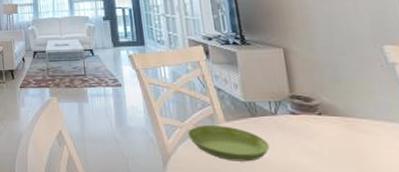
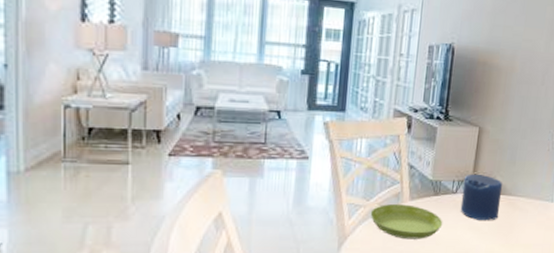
candle: none [280,95,339,145] -> present [460,175,503,221]

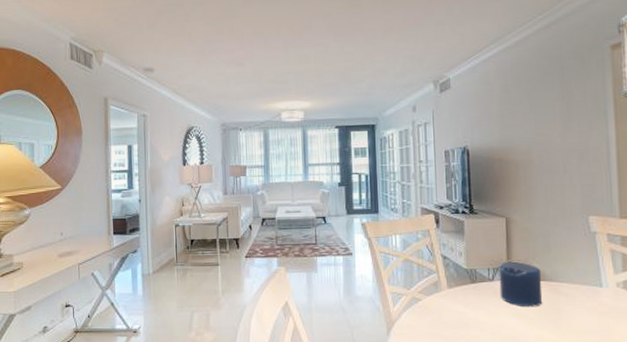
saucer: present [370,204,443,240] -> none [412,292,485,325]

